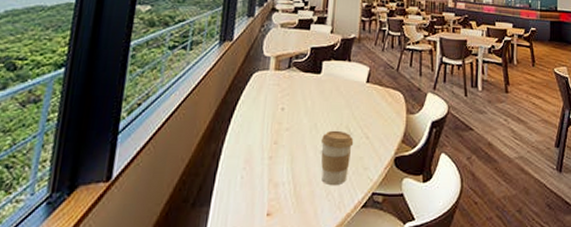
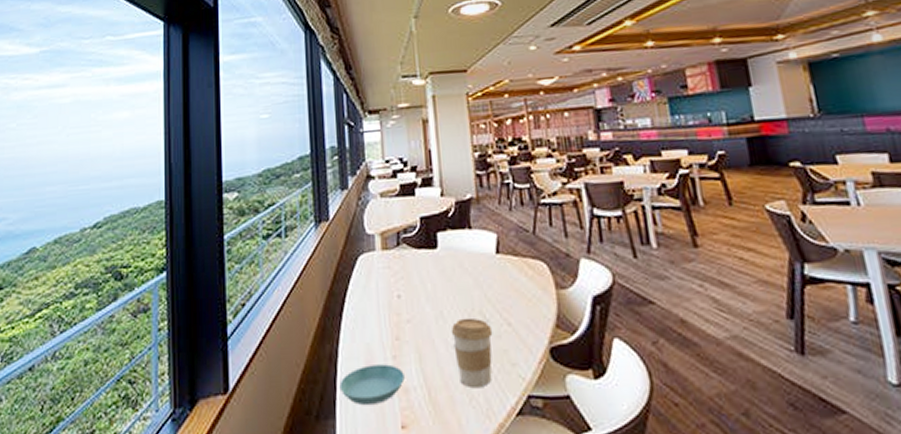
saucer: none [218,163,277,195] -> present [339,364,405,405]

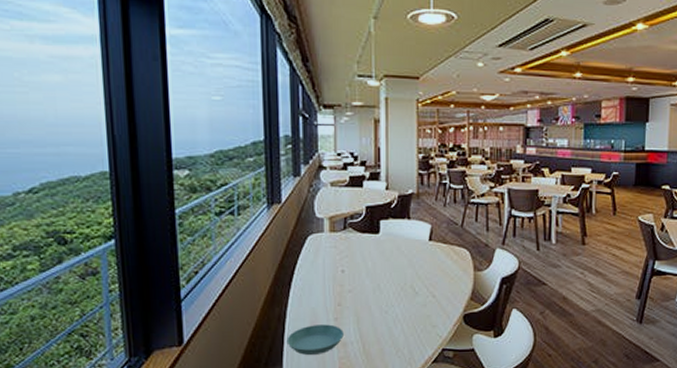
coffee cup: present [451,317,493,389] -> none [385,290,420,343]

